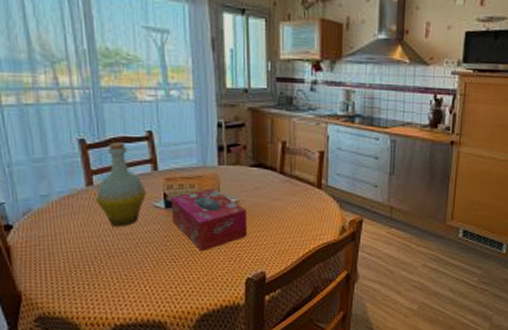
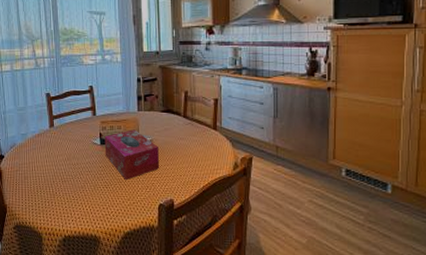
bottle: present [96,143,147,228] -> none [55,95,88,159]

